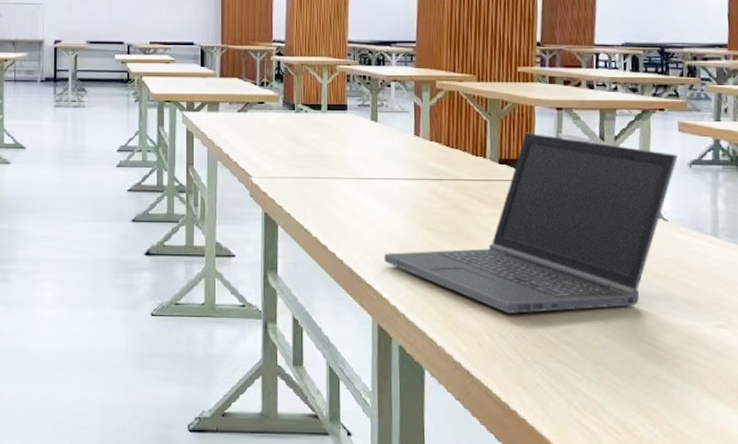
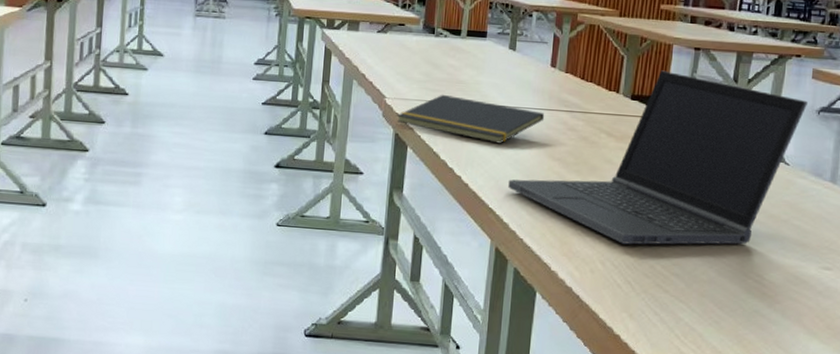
notepad: none [264,170,414,217] -> present [396,94,545,144]

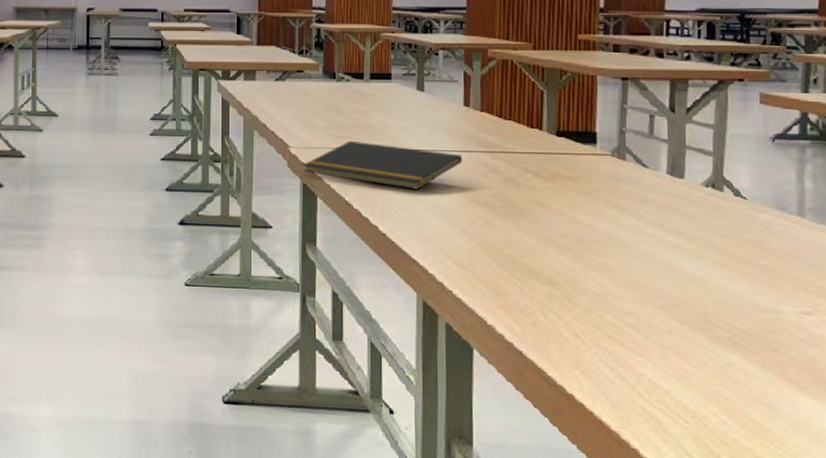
laptop computer: present [508,70,808,245] -> none [430,103,759,293]

